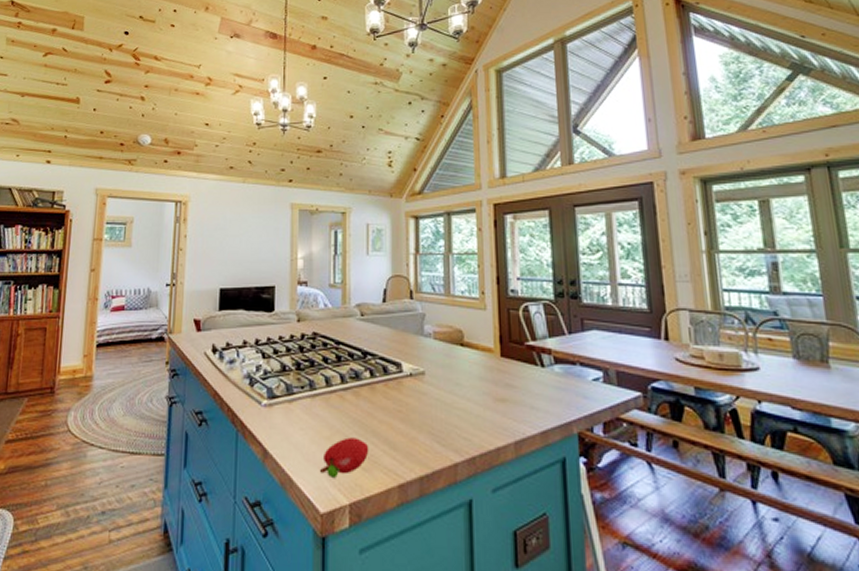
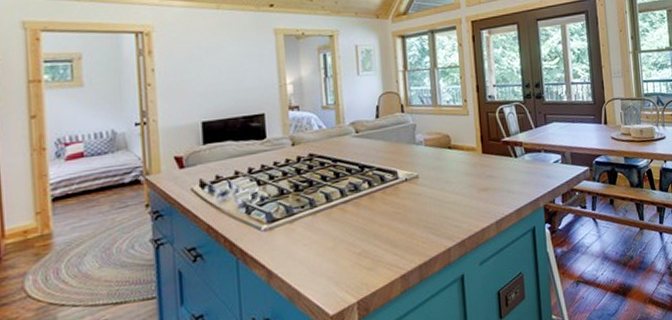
fruit: present [320,437,369,478] -> none [327,243,372,283]

